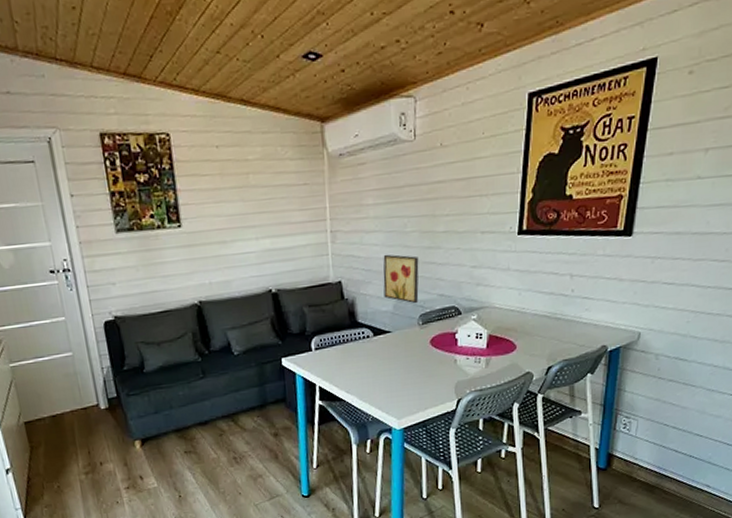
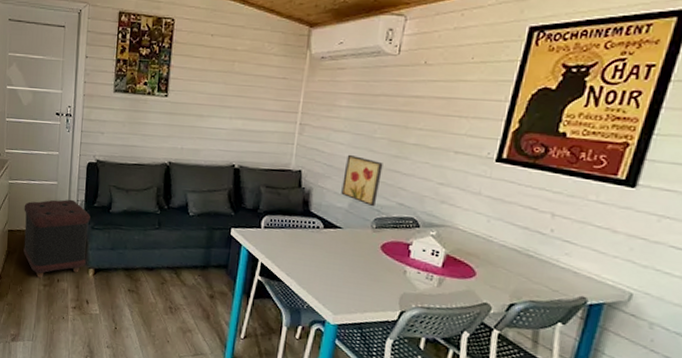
ottoman: none [37,368,129,467] -> present [23,199,90,278]

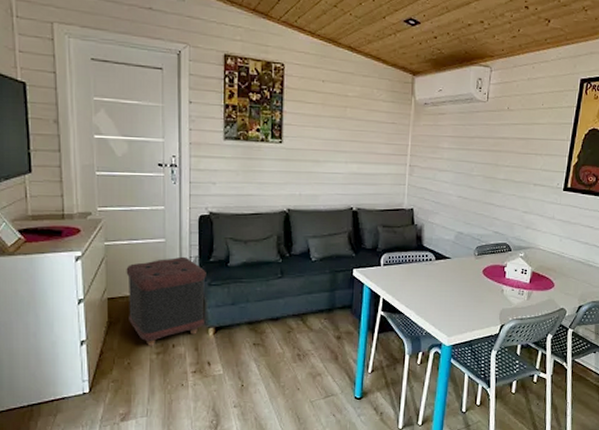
wall art: present [341,154,383,207] -> none [448,191,480,237]

